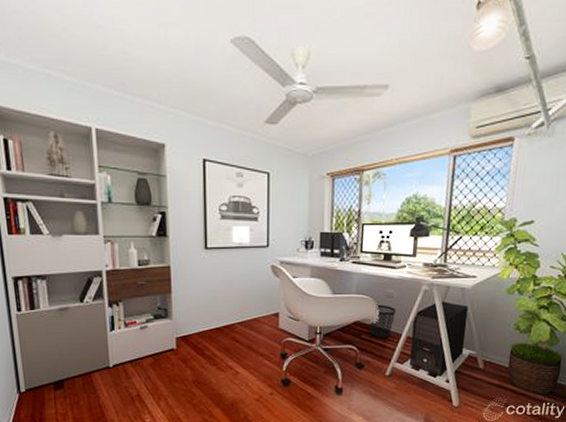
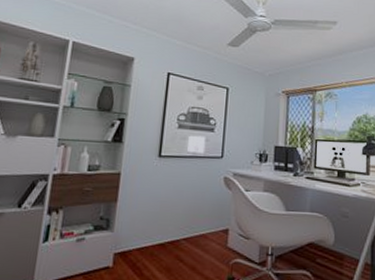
wastebasket: present [369,304,397,338] -> none [324,224,353,263]

